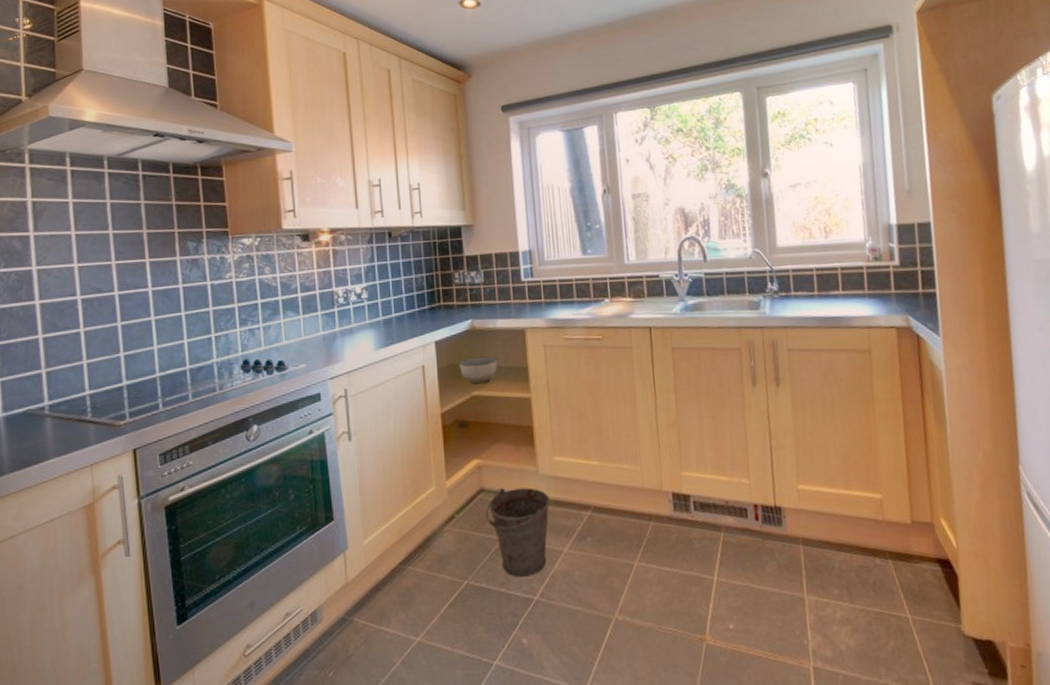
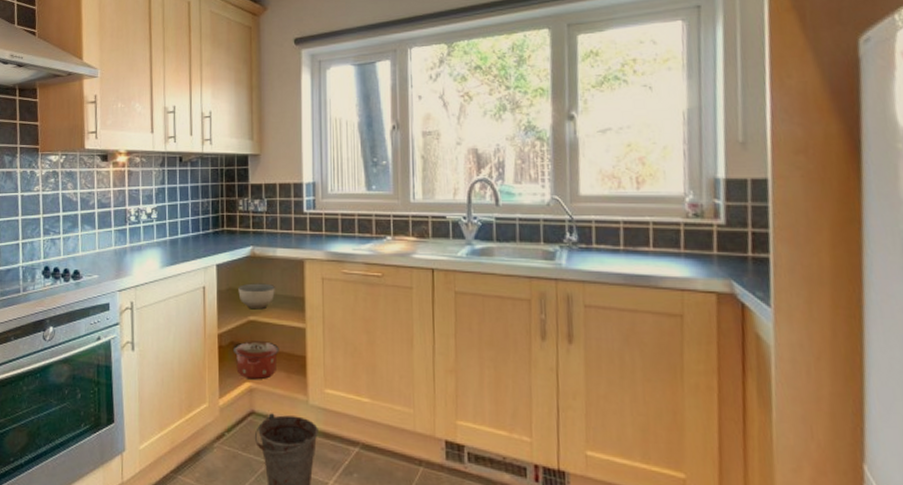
casserole: none [458,415,506,457] -> present [234,341,279,380]

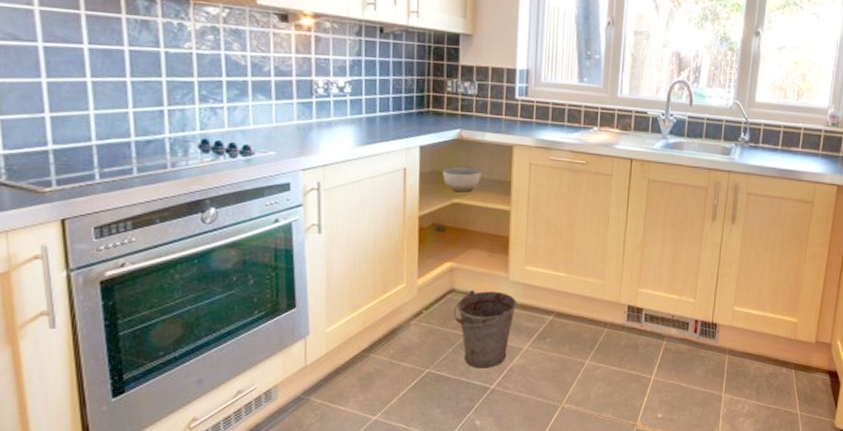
casserole: present [234,341,279,380] -> none [435,223,483,260]

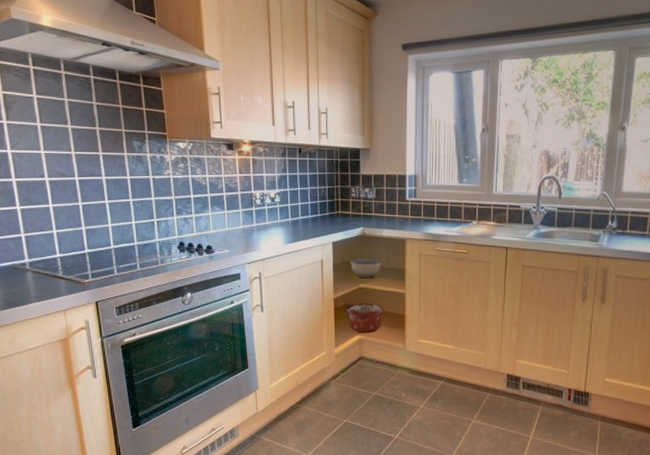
casserole: none [435,223,483,260] -> present [347,303,384,333]
bucket: present [453,290,517,369] -> none [363,358,413,422]

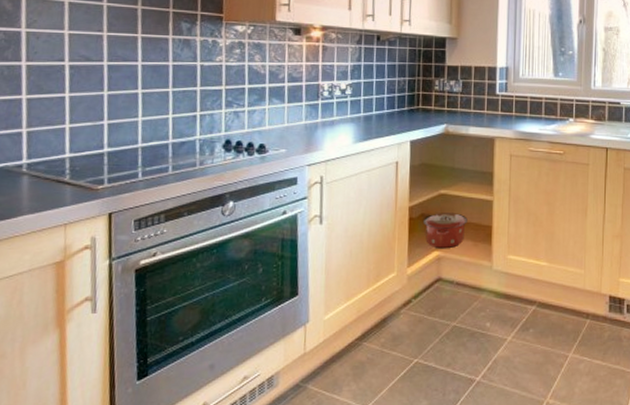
bowl: present [351,257,381,279] -> none [430,159,466,184]

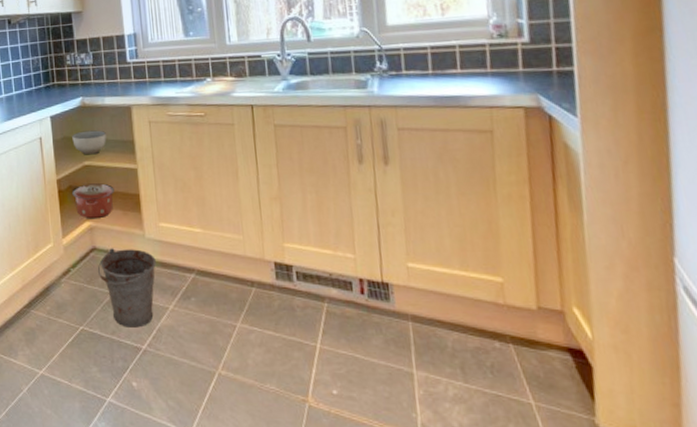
bowl: none [430,159,466,184] -> present [72,130,107,155]
bucket: none [440,279,500,359] -> present [97,248,156,328]

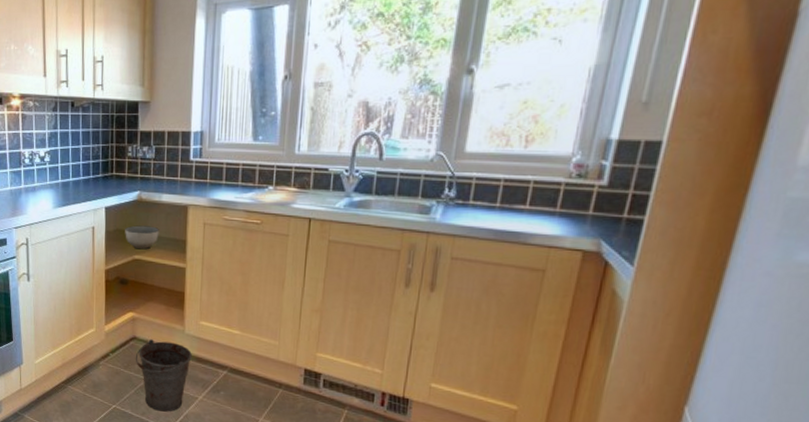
casserole: present [72,183,114,219] -> none [119,277,161,311]

